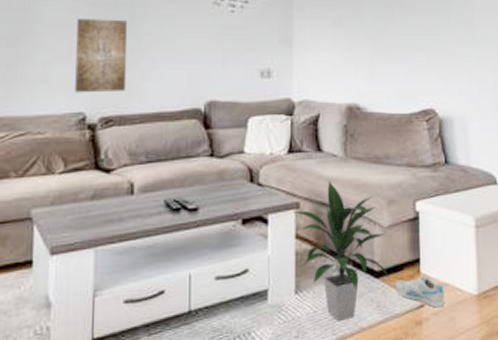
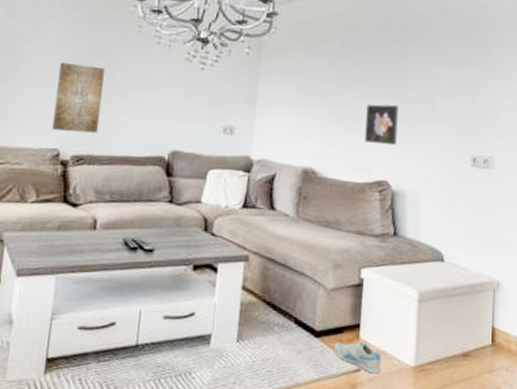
indoor plant: present [292,180,389,321] -> none [241,238,328,374]
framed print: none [406,30,439,71] -> present [365,104,399,145]

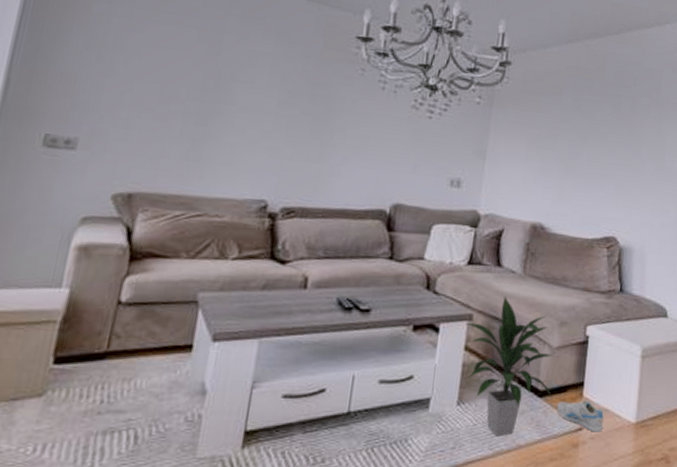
wall art: present [52,63,105,133] -> none [259,105,322,184]
indoor plant: none [241,238,328,374] -> present [464,296,553,436]
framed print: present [365,104,399,145] -> none [594,159,629,201]

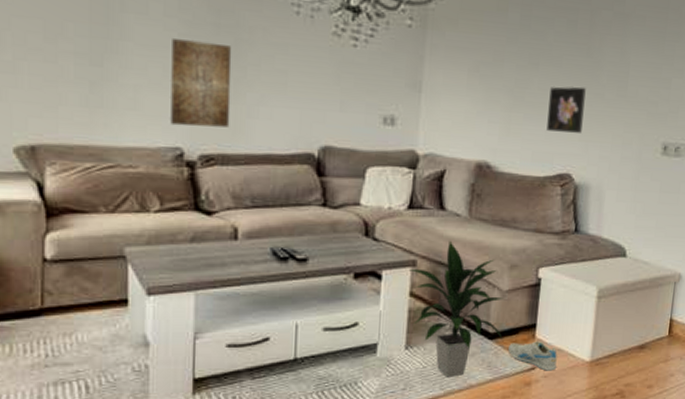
wall art: none [259,105,322,184] -> present [170,39,232,128]
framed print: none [594,159,629,201] -> present [546,86,586,133]

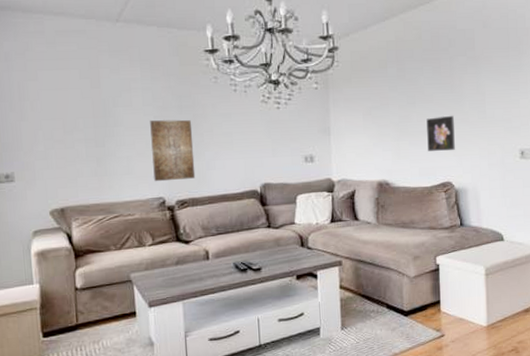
indoor plant: present [408,240,503,377] -> none [336,242,415,349]
sneaker: present [508,341,557,371] -> none [421,314,461,337]

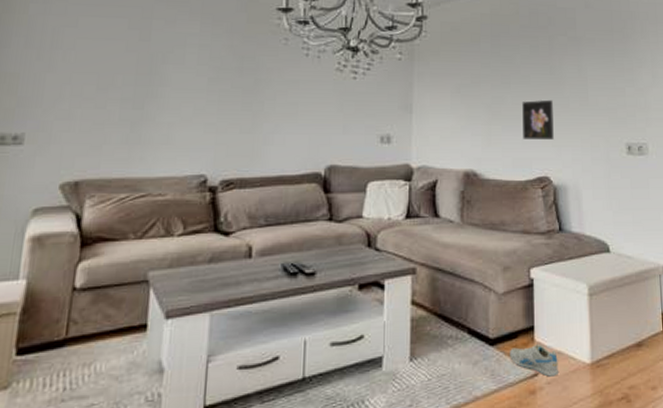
wall art: present [150,119,196,182] -> none [197,82,252,156]
sneaker: none [421,314,461,337] -> present [510,344,560,377]

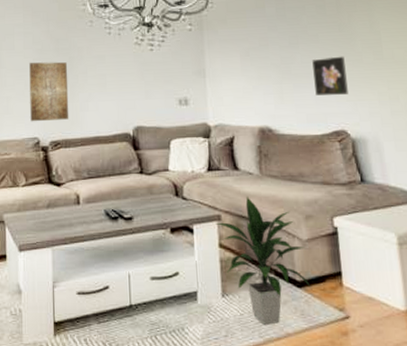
wall art: none [197,82,252,156] -> present [29,62,69,122]
indoor plant: none [409,246,503,390] -> present [215,196,311,325]
sneaker: present [510,344,560,377] -> none [318,289,372,320]

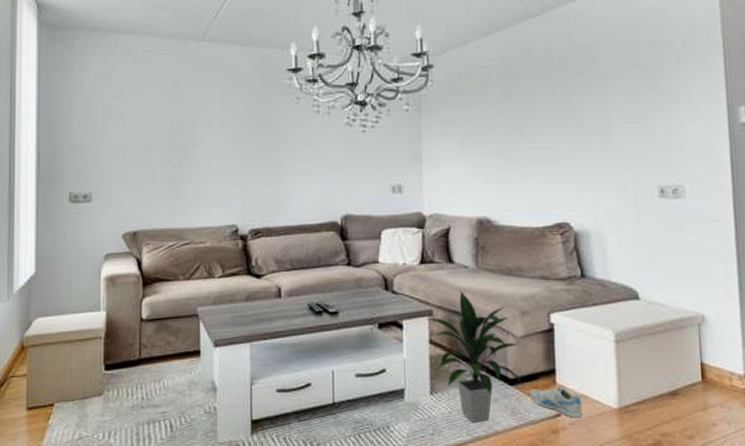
wall art: present [29,62,69,122] -> none [227,142,271,208]
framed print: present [312,56,348,95] -> none [537,143,574,185]
sneaker: none [318,289,372,320] -> present [530,387,584,418]

